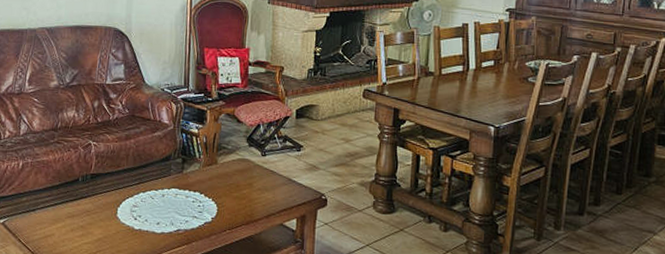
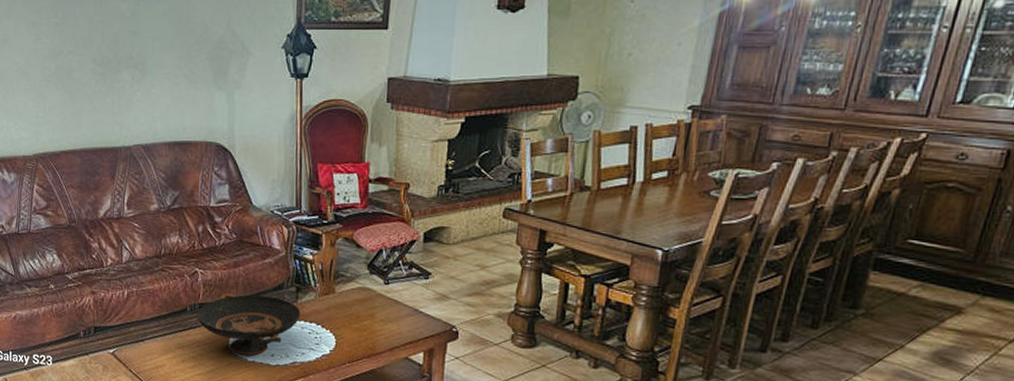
decorative bowl: none [88,163,186,224] -> present [197,292,301,355]

